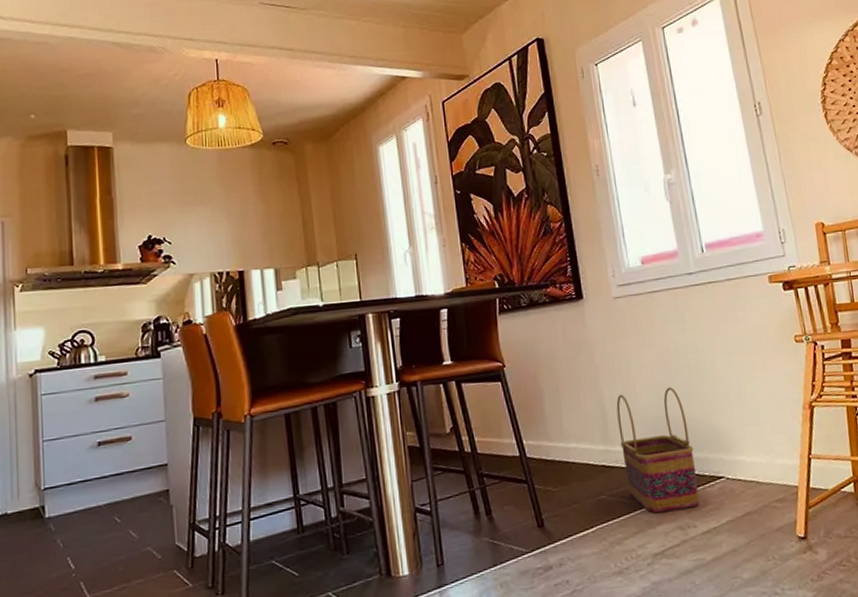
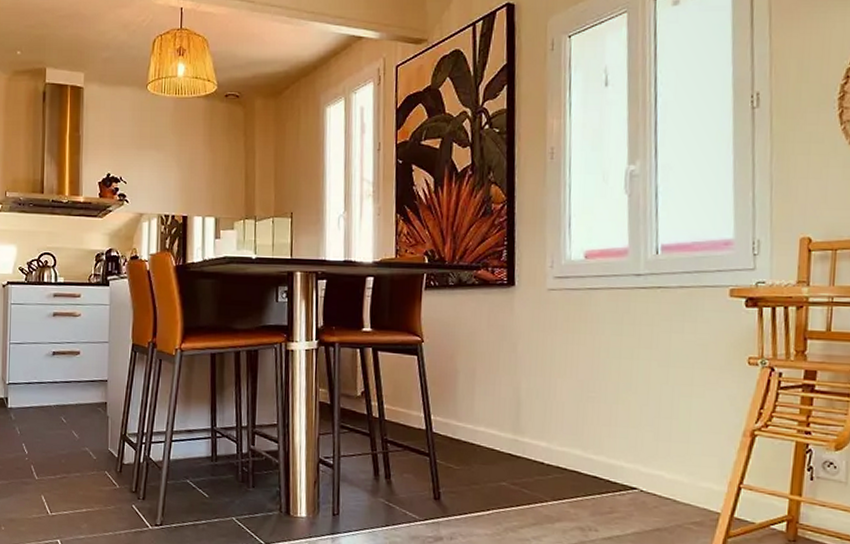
basket: present [616,387,700,513] -> none [530,387,610,512]

